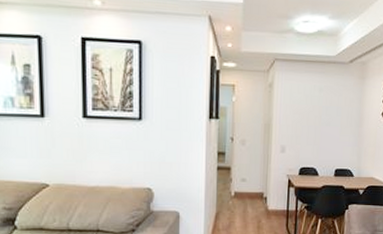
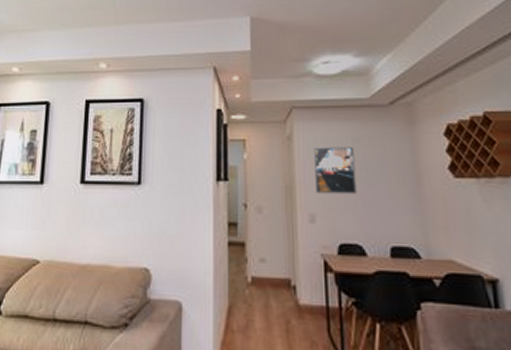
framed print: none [287,94,319,132] -> present [313,147,357,195]

